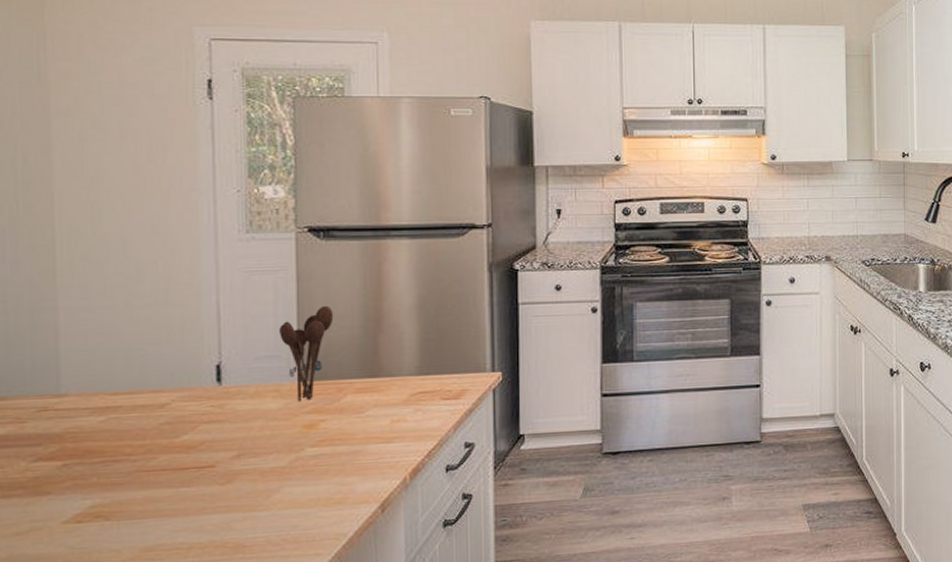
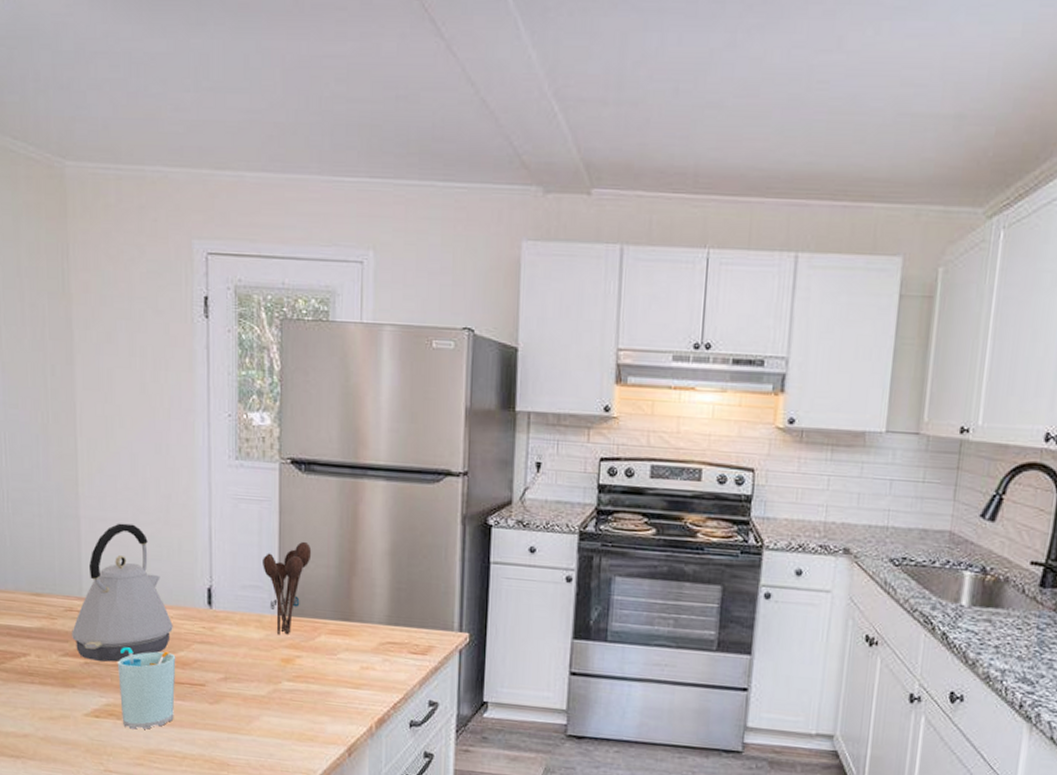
kettle: none [46,309,175,461] -> present [72,523,173,662]
cup: none [106,437,179,528] -> present [118,647,176,729]

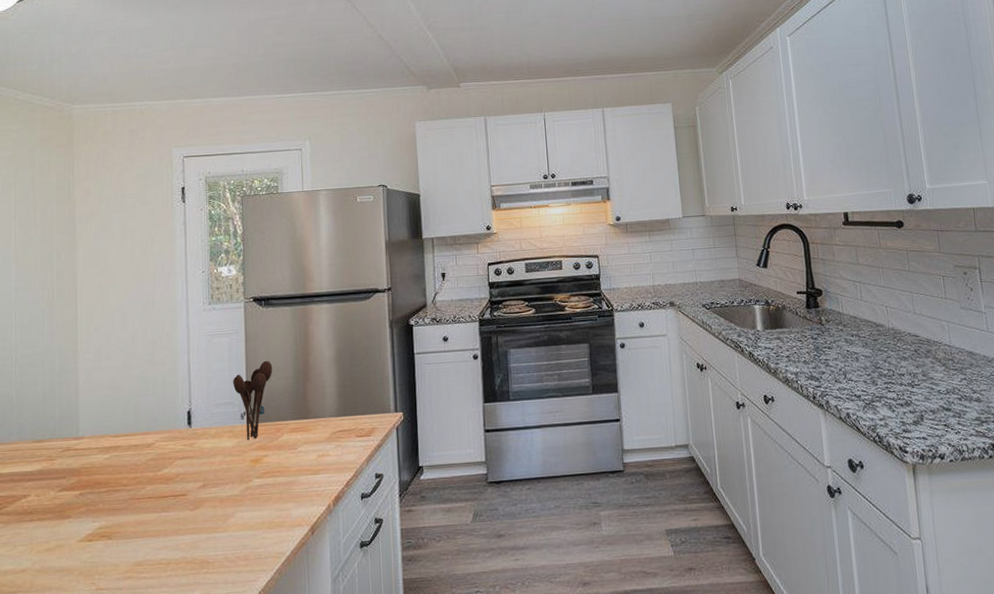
kettle: present [72,523,173,662] -> none [69,368,158,491]
cup: present [118,647,176,729] -> none [110,471,161,546]

